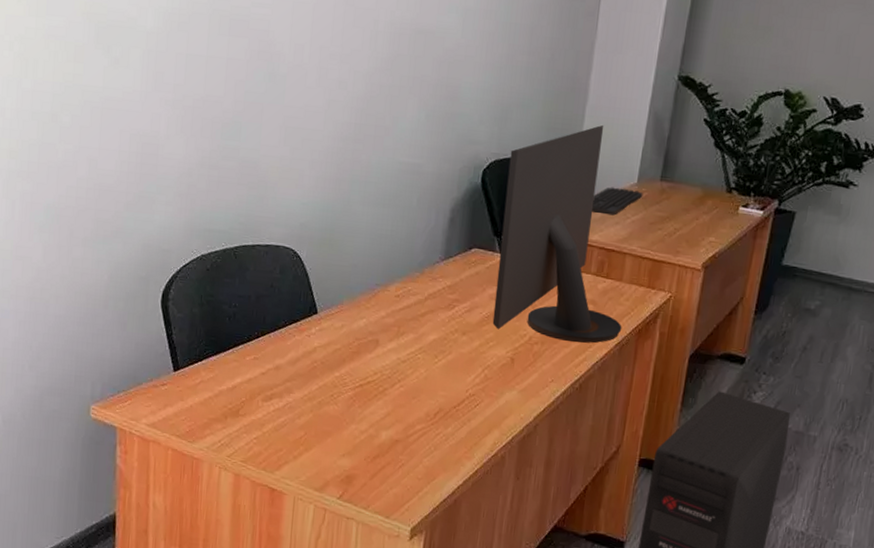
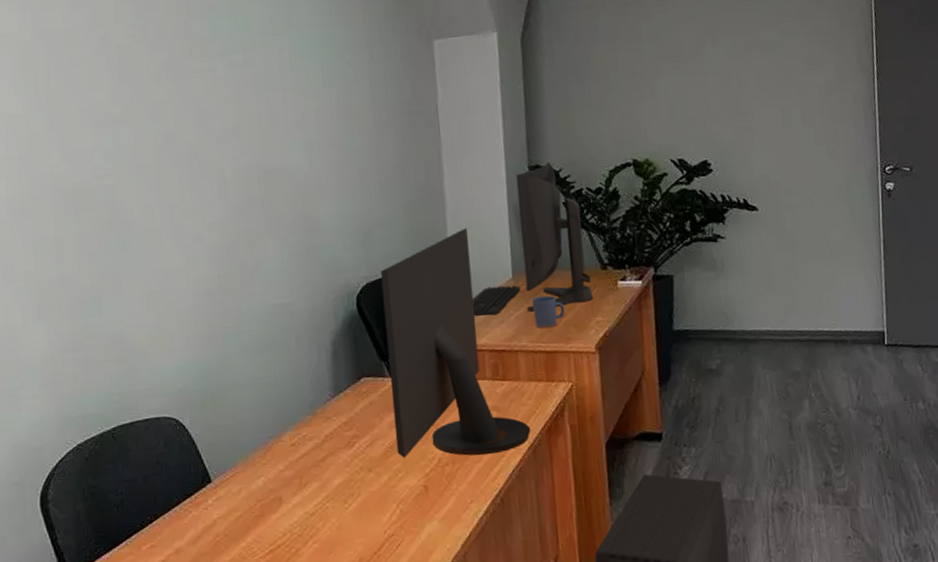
computer monitor: none [644,76,720,220] -> present [515,162,593,312]
mug: none [649,206,682,239] -> present [531,295,566,329]

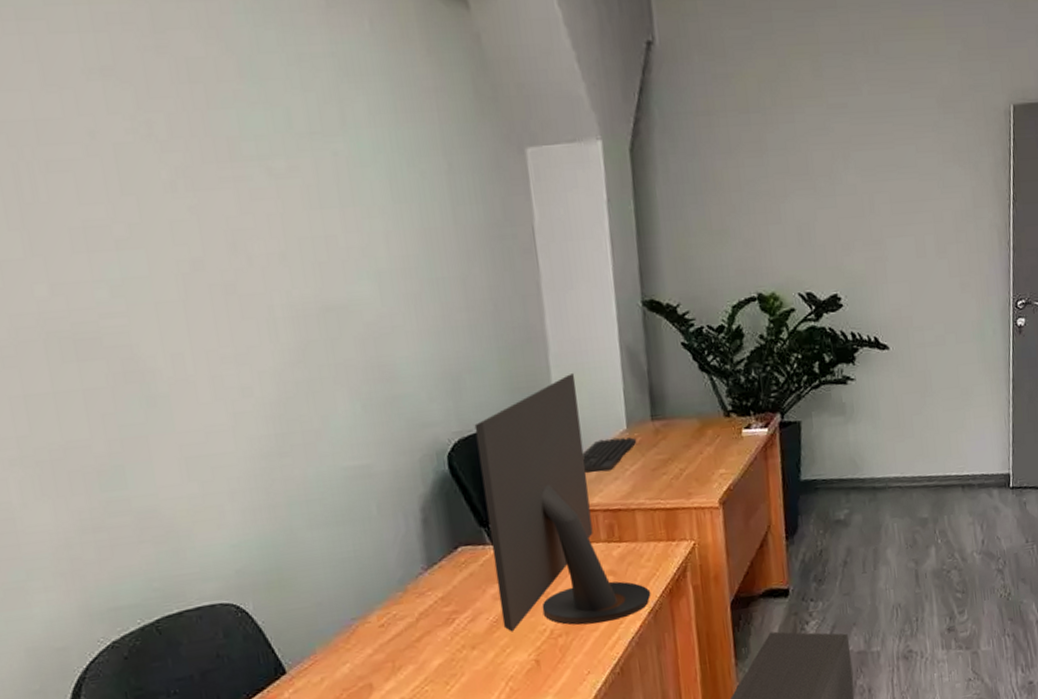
computer monitor: present [515,162,593,312] -> none [627,297,716,466]
mug: present [531,295,566,329] -> none [649,447,686,484]

